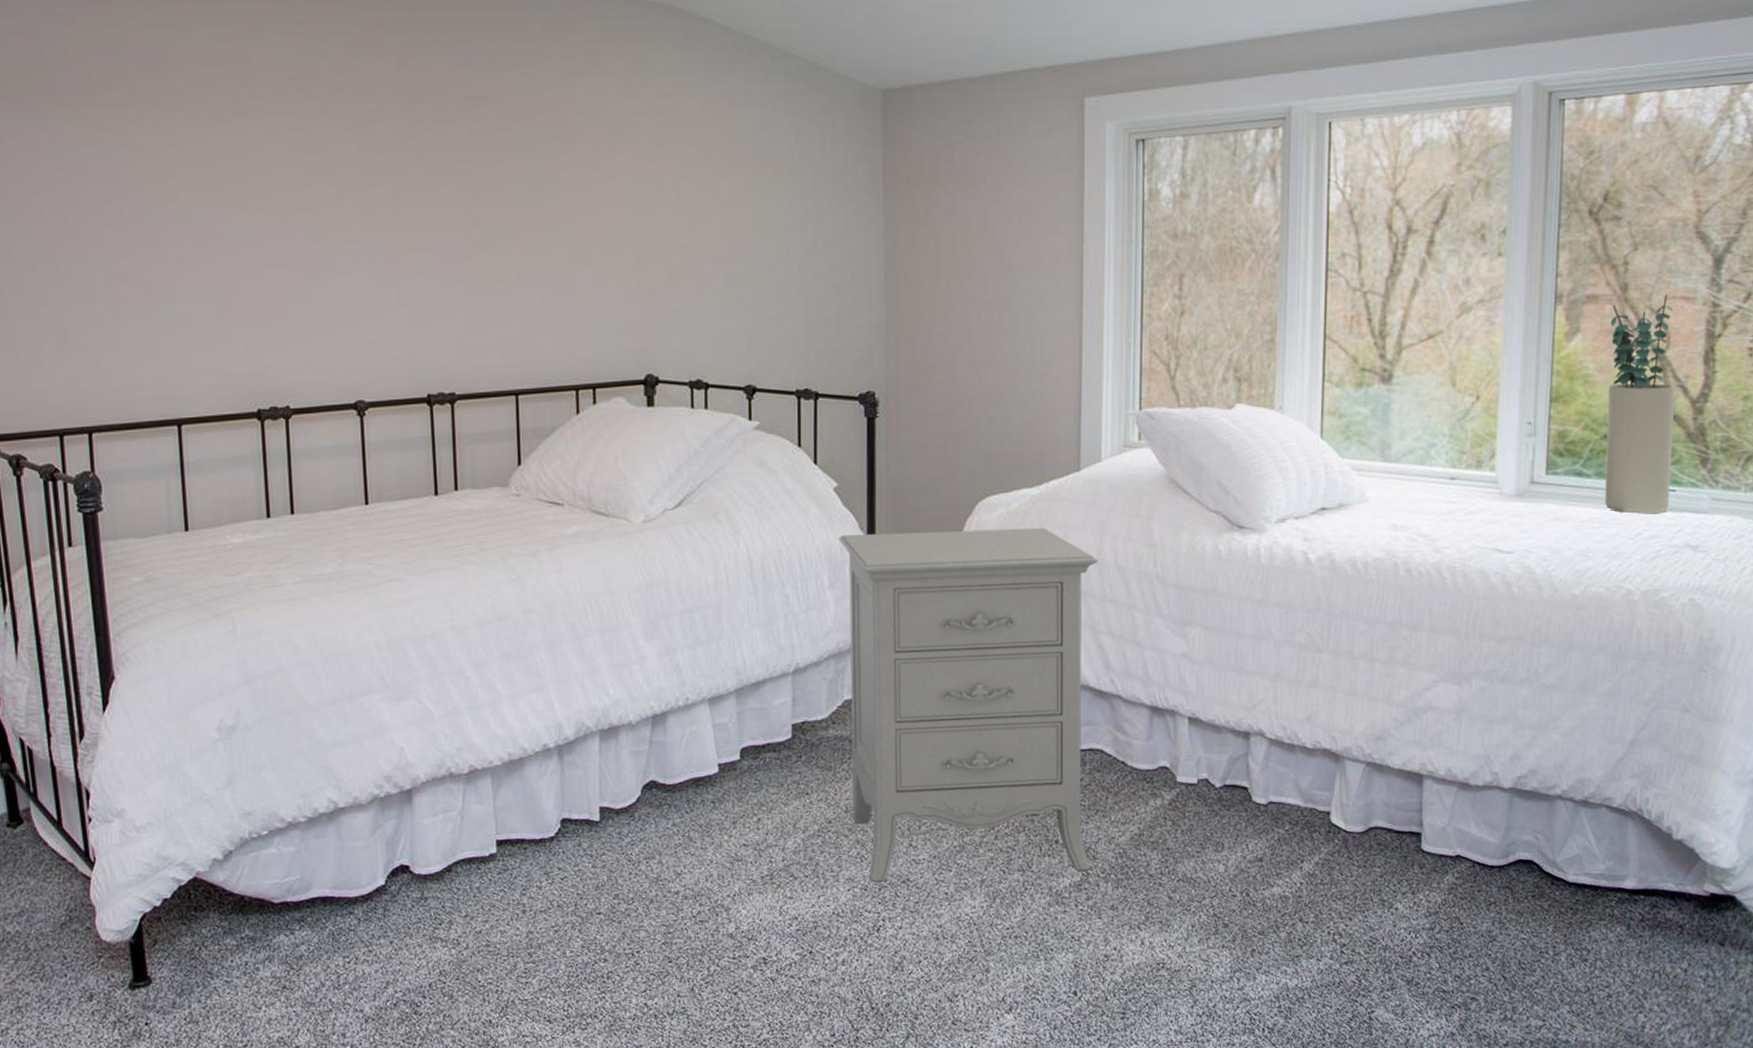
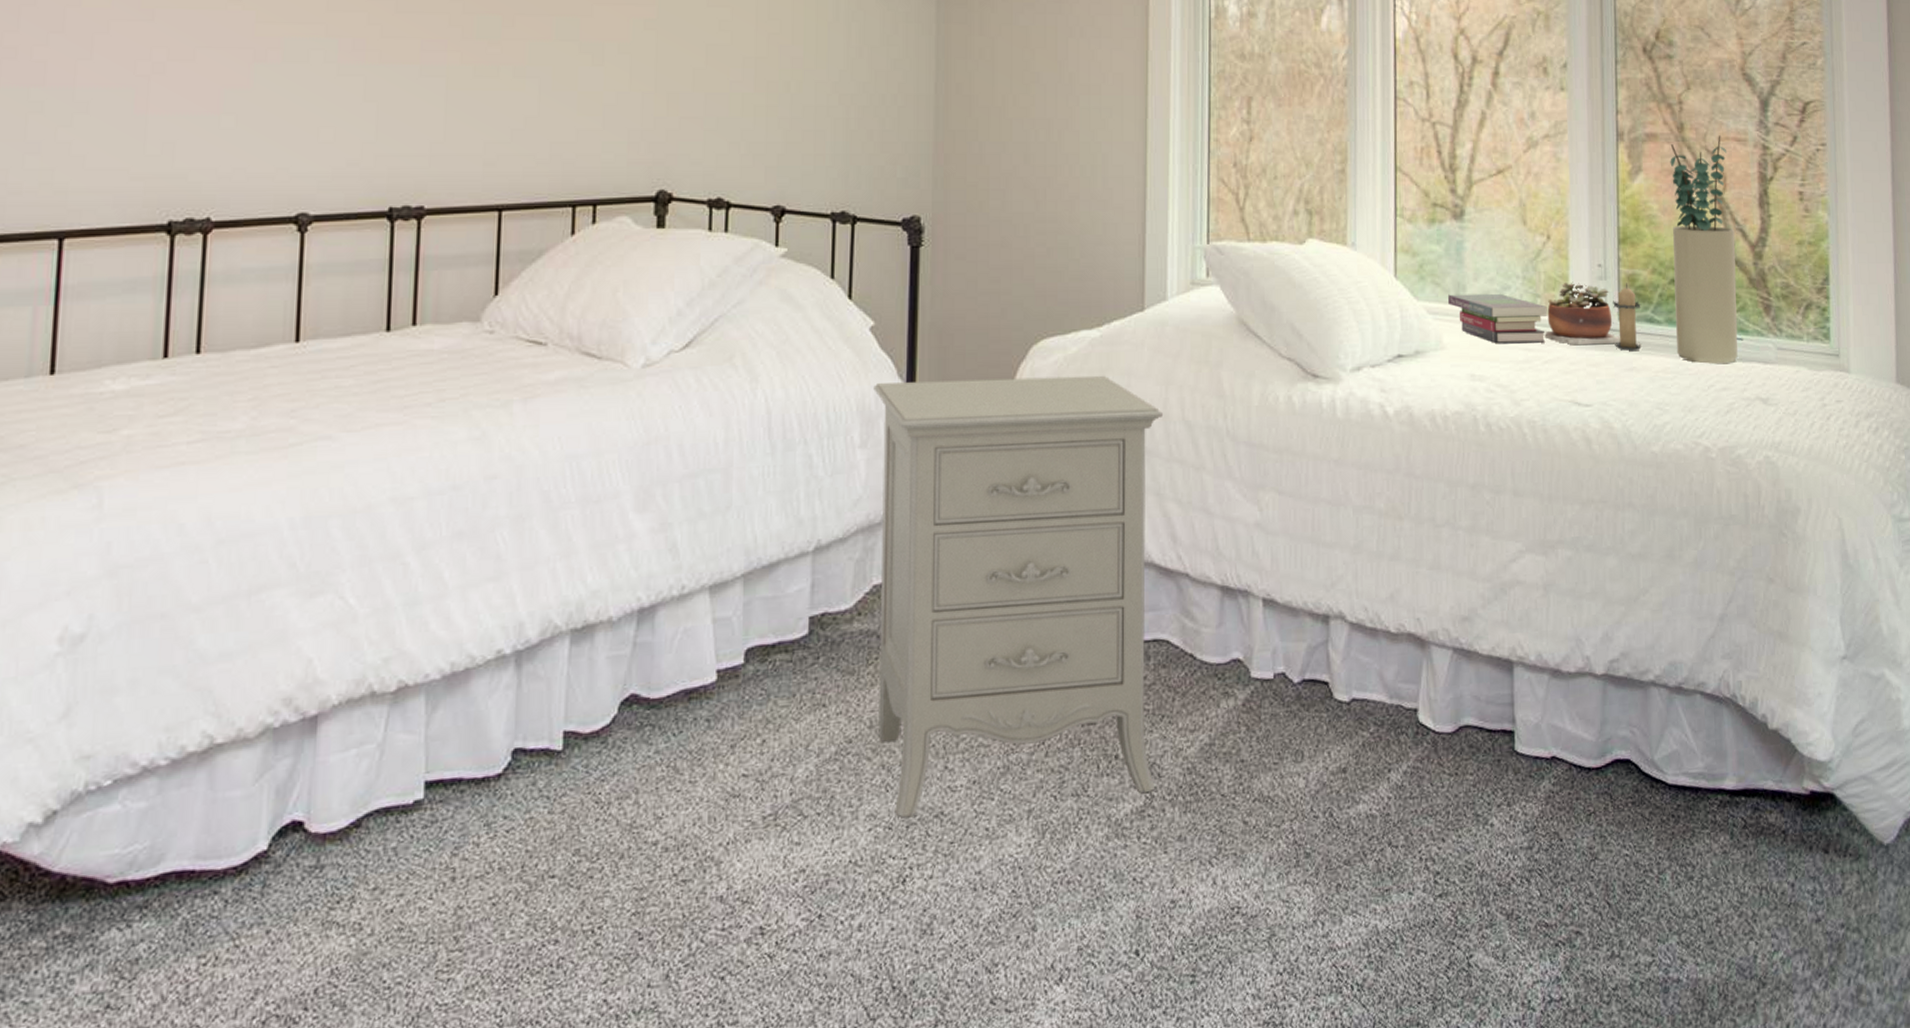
books: none [1373,450,1473,497] -> present [1448,293,1547,344]
succulent plant: none [1468,439,1547,498] -> present [1543,281,1620,346]
candle: none [1539,439,1571,502] -> present [1612,283,1642,351]

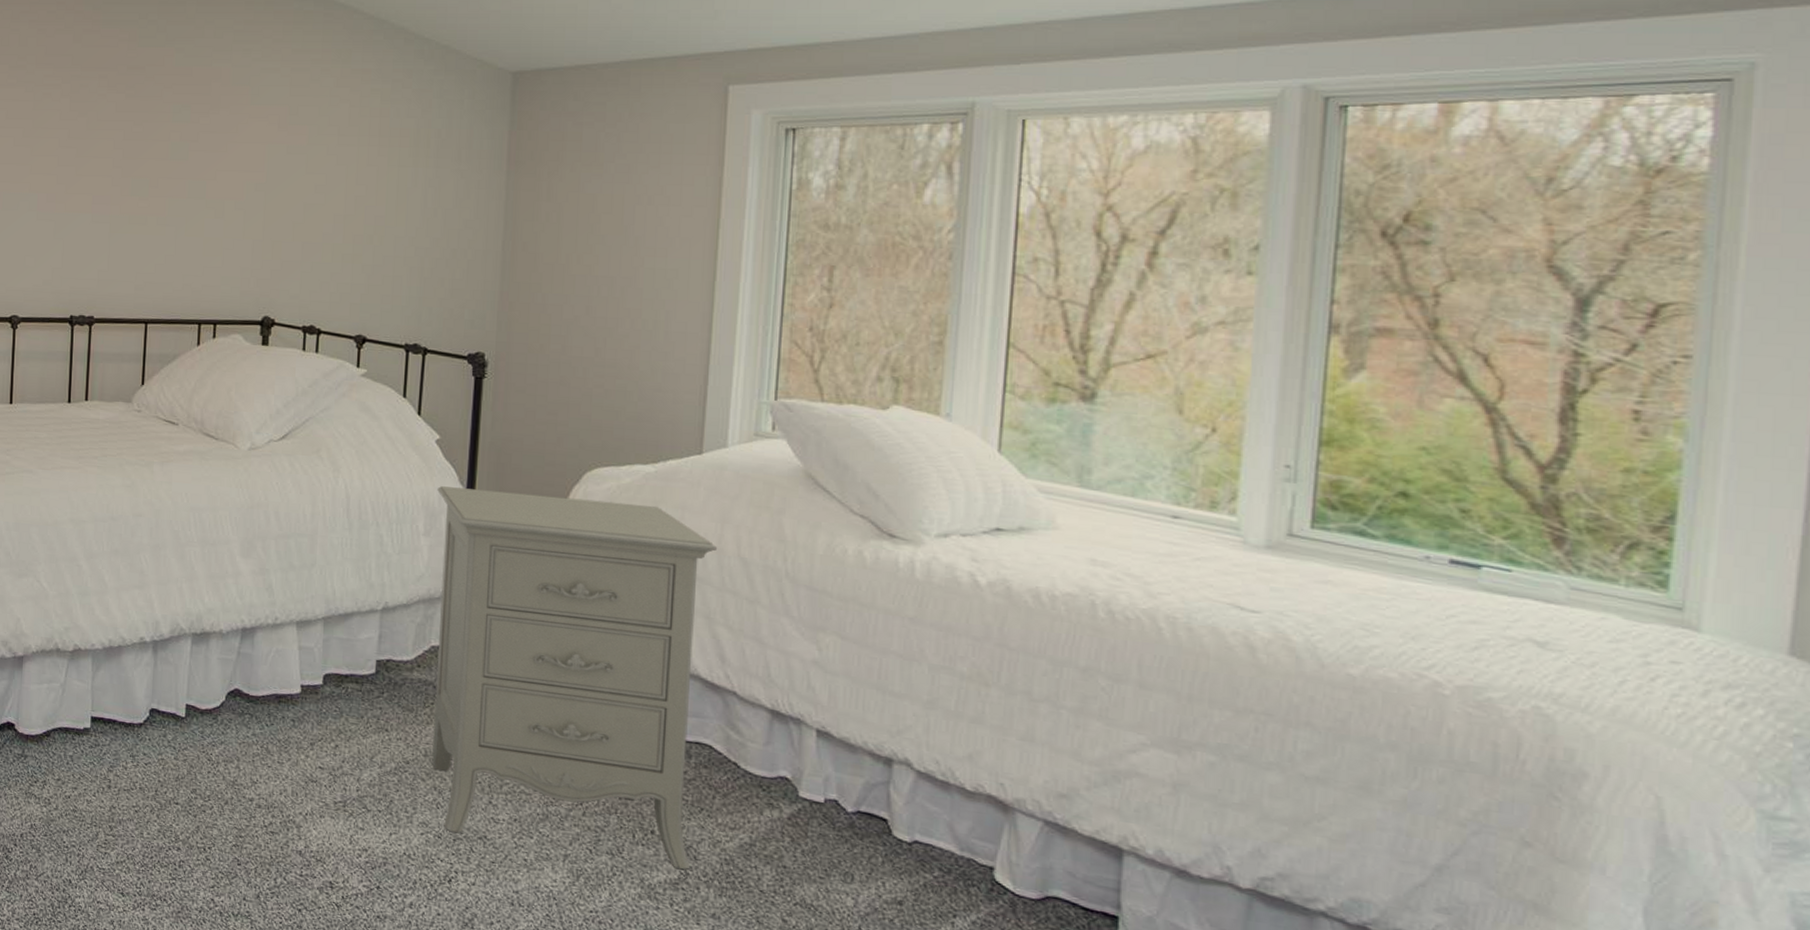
books: present [1448,293,1547,344] -> none [1067,476,1205,539]
succulent plant: present [1543,281,1620,346] -> none [1196,479,1311,553]
candle: present [1612,283,1642,351] -> none [1300,489,1349,563]
vase: present [1670,135,1738,365] -> none [1399,336,1512,596]

